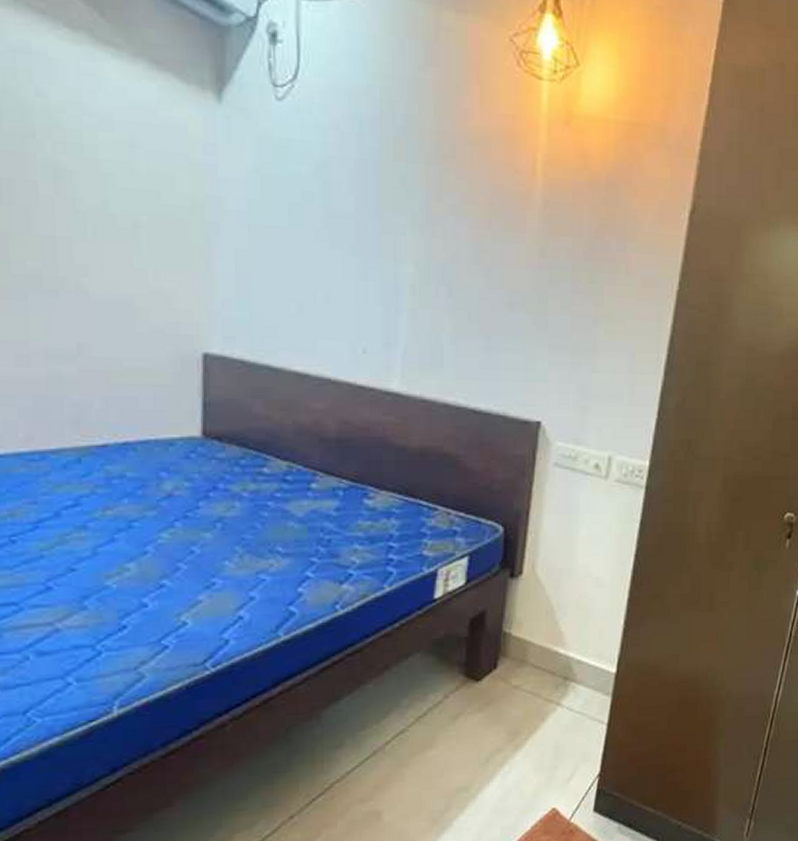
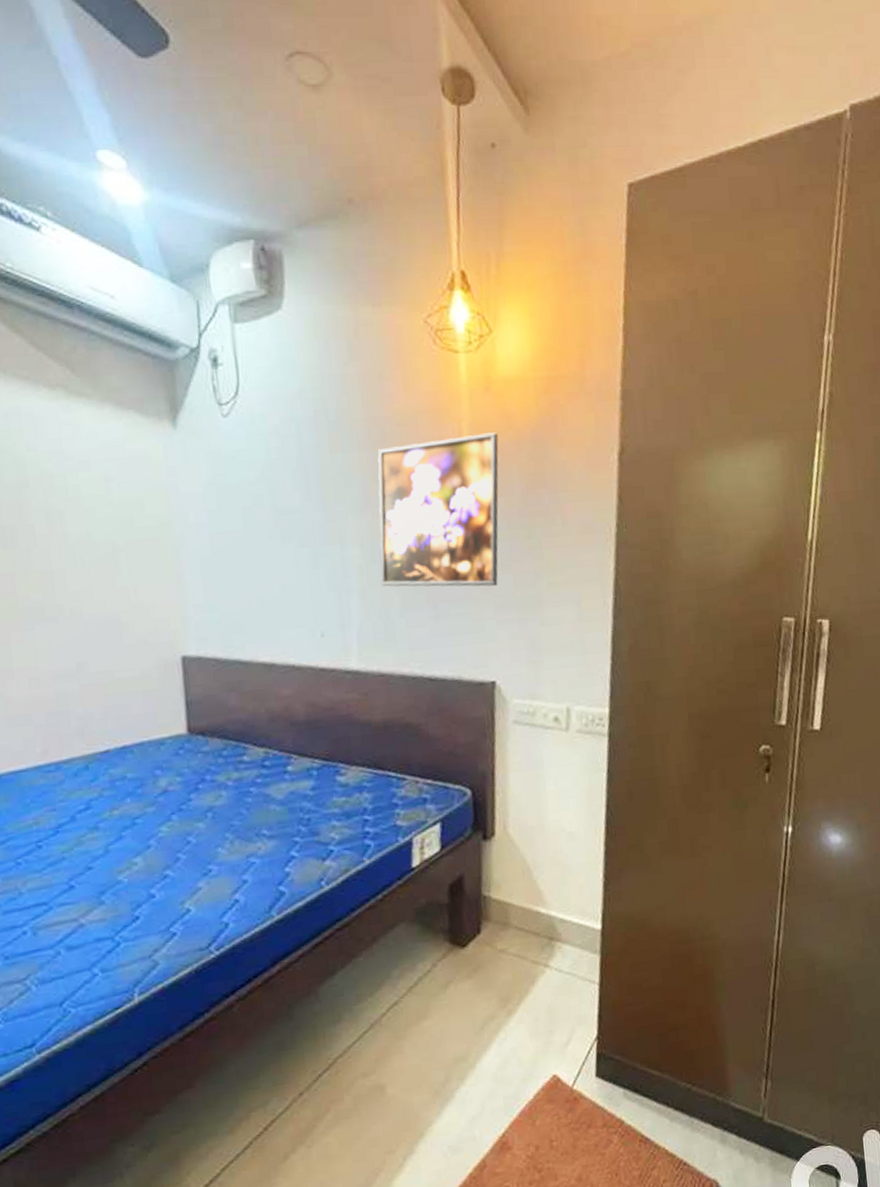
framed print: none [434,165,573,326] -> present [377,432,499,587]

